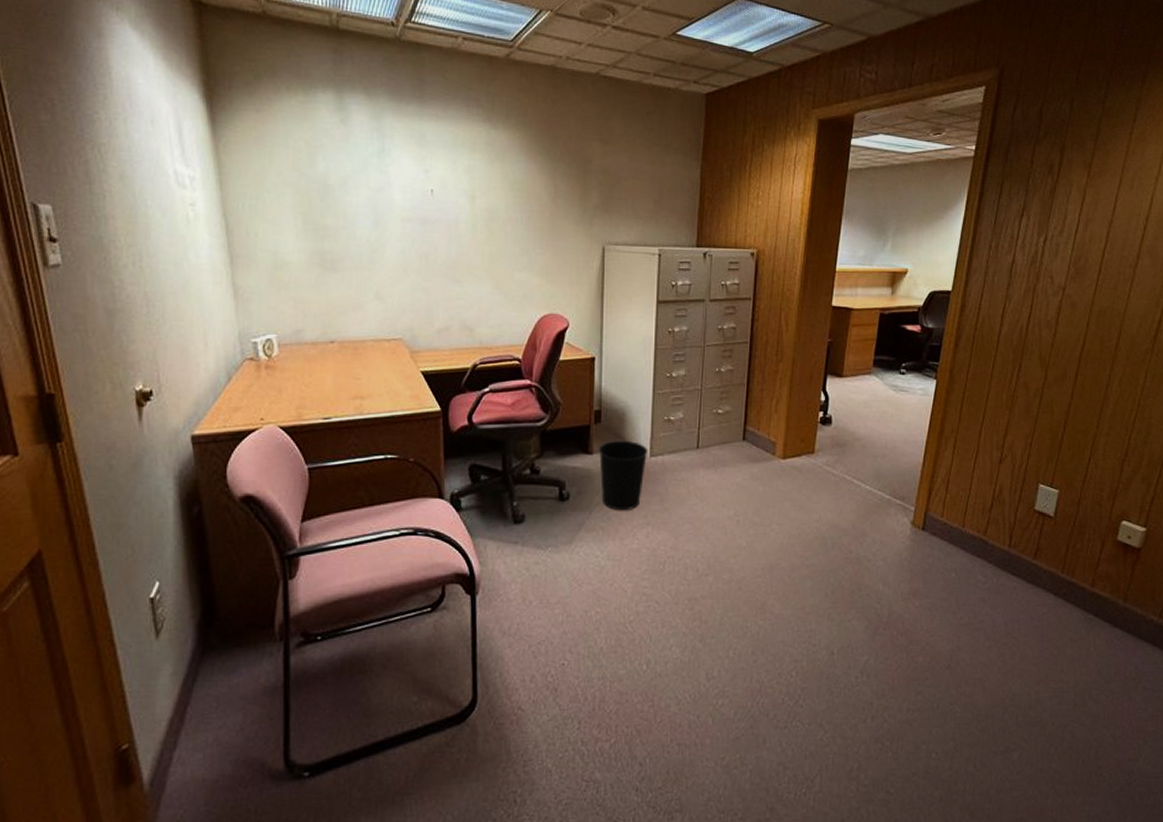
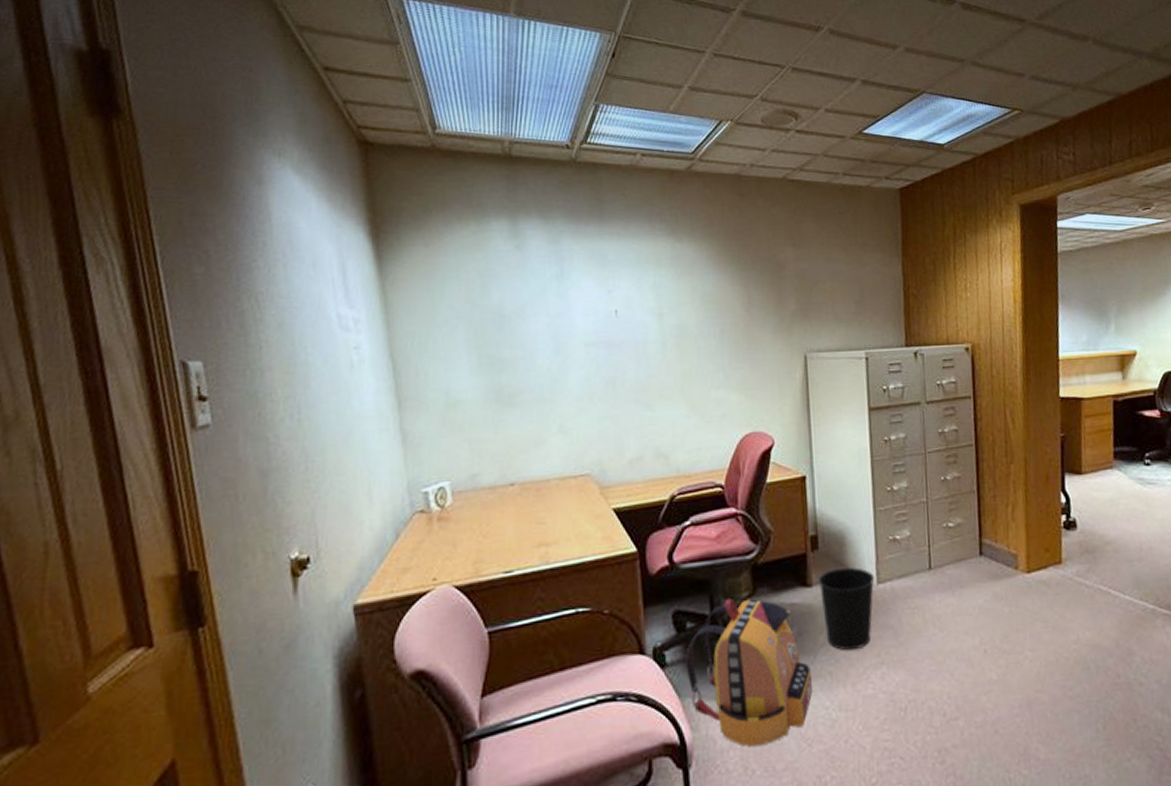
backpack: none [478,458,587,583] -> present [685,598,813,747]

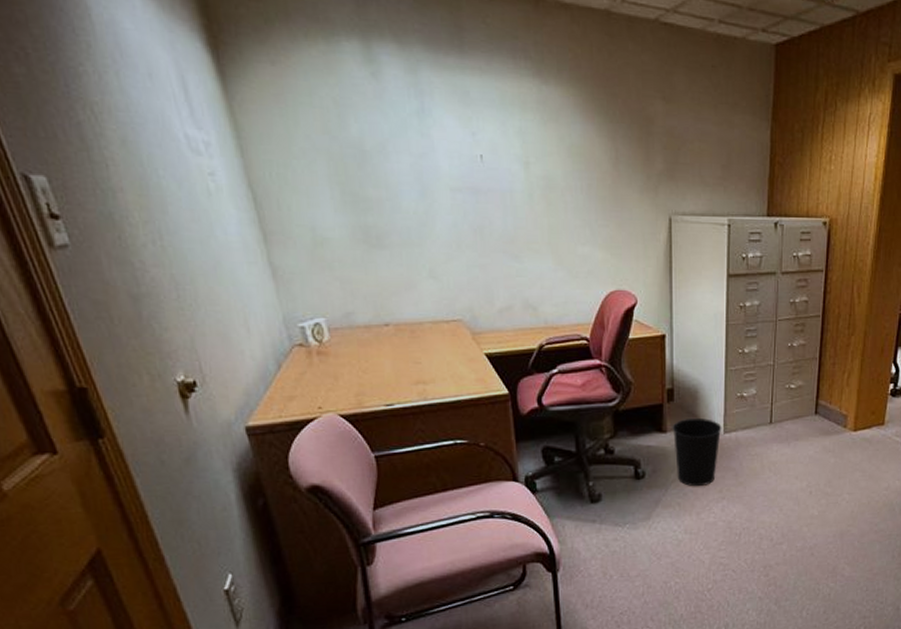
backpack: present [685,598,813,747] -> none [554,439,664,558]

